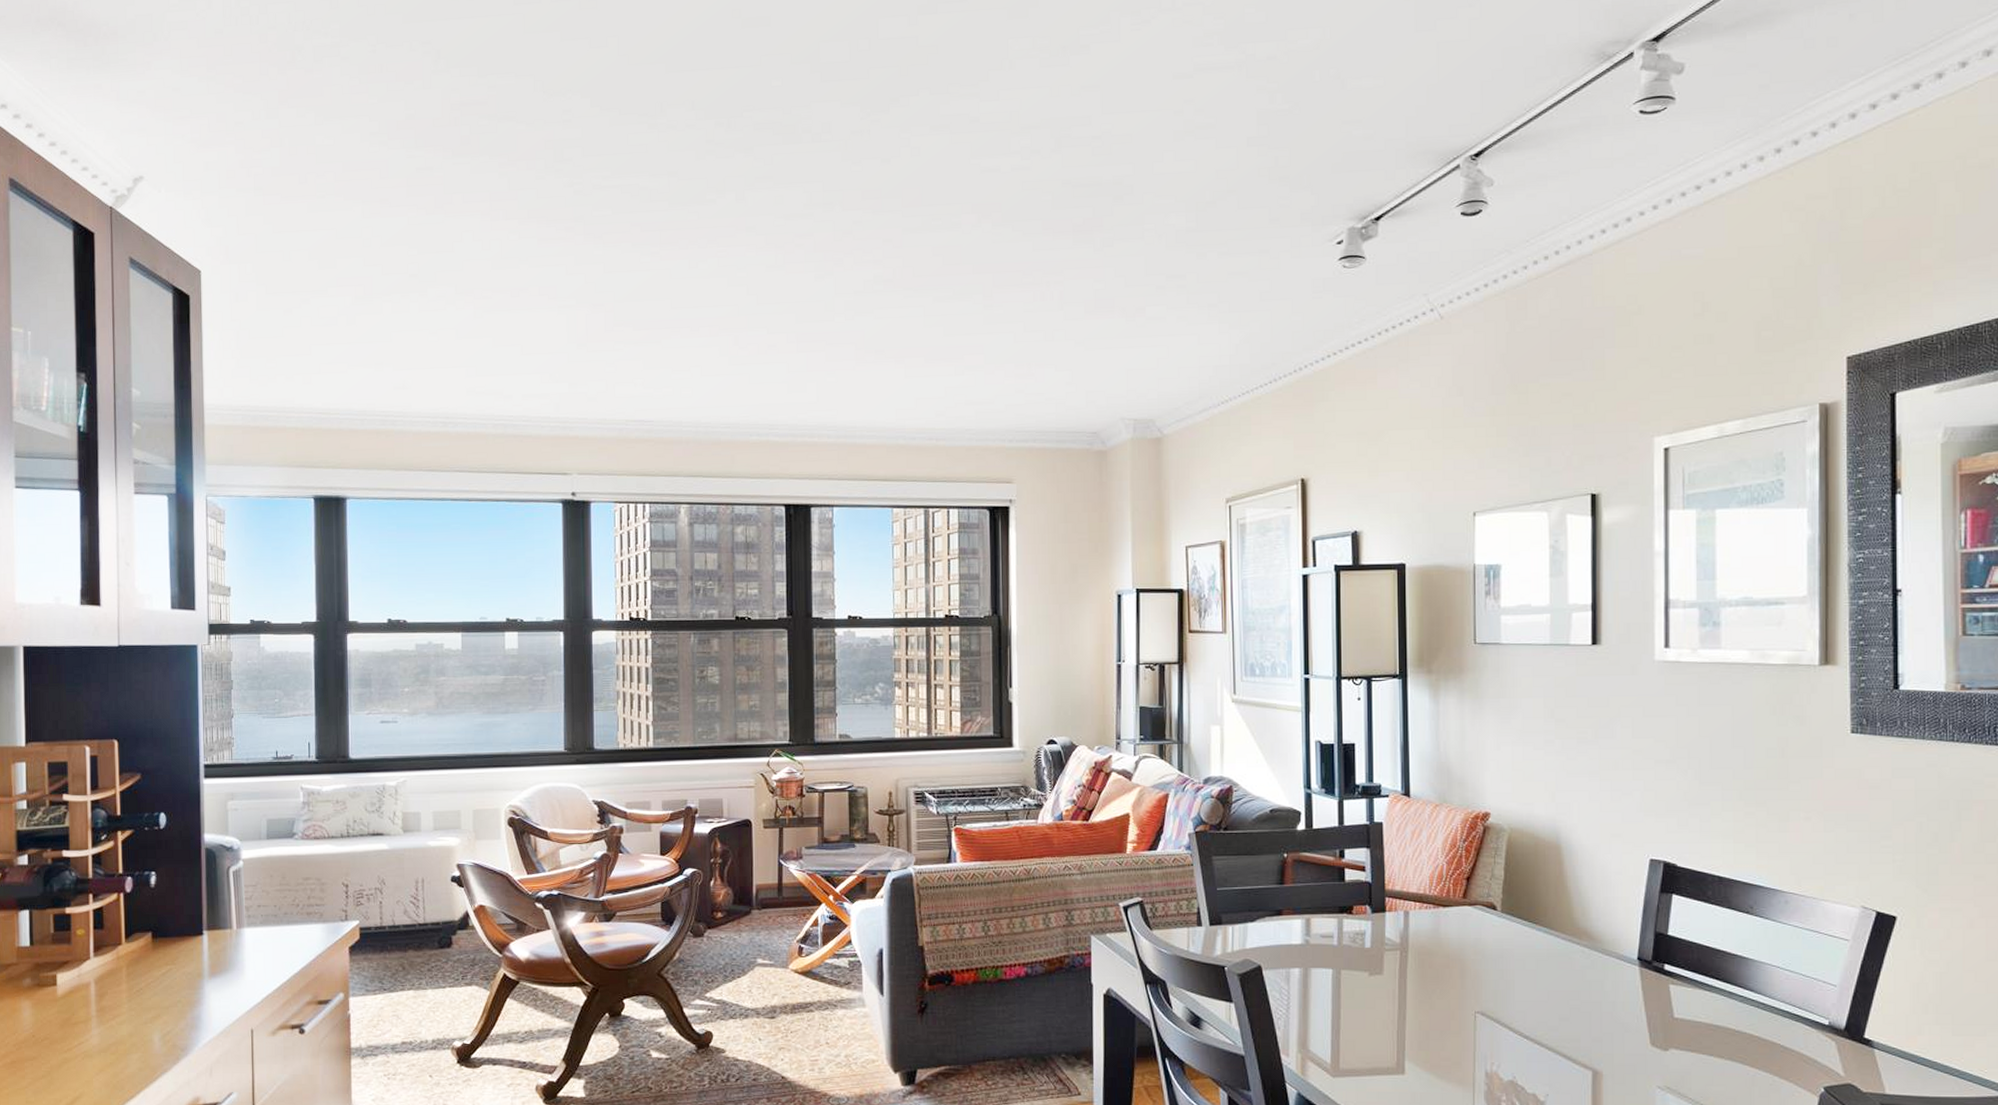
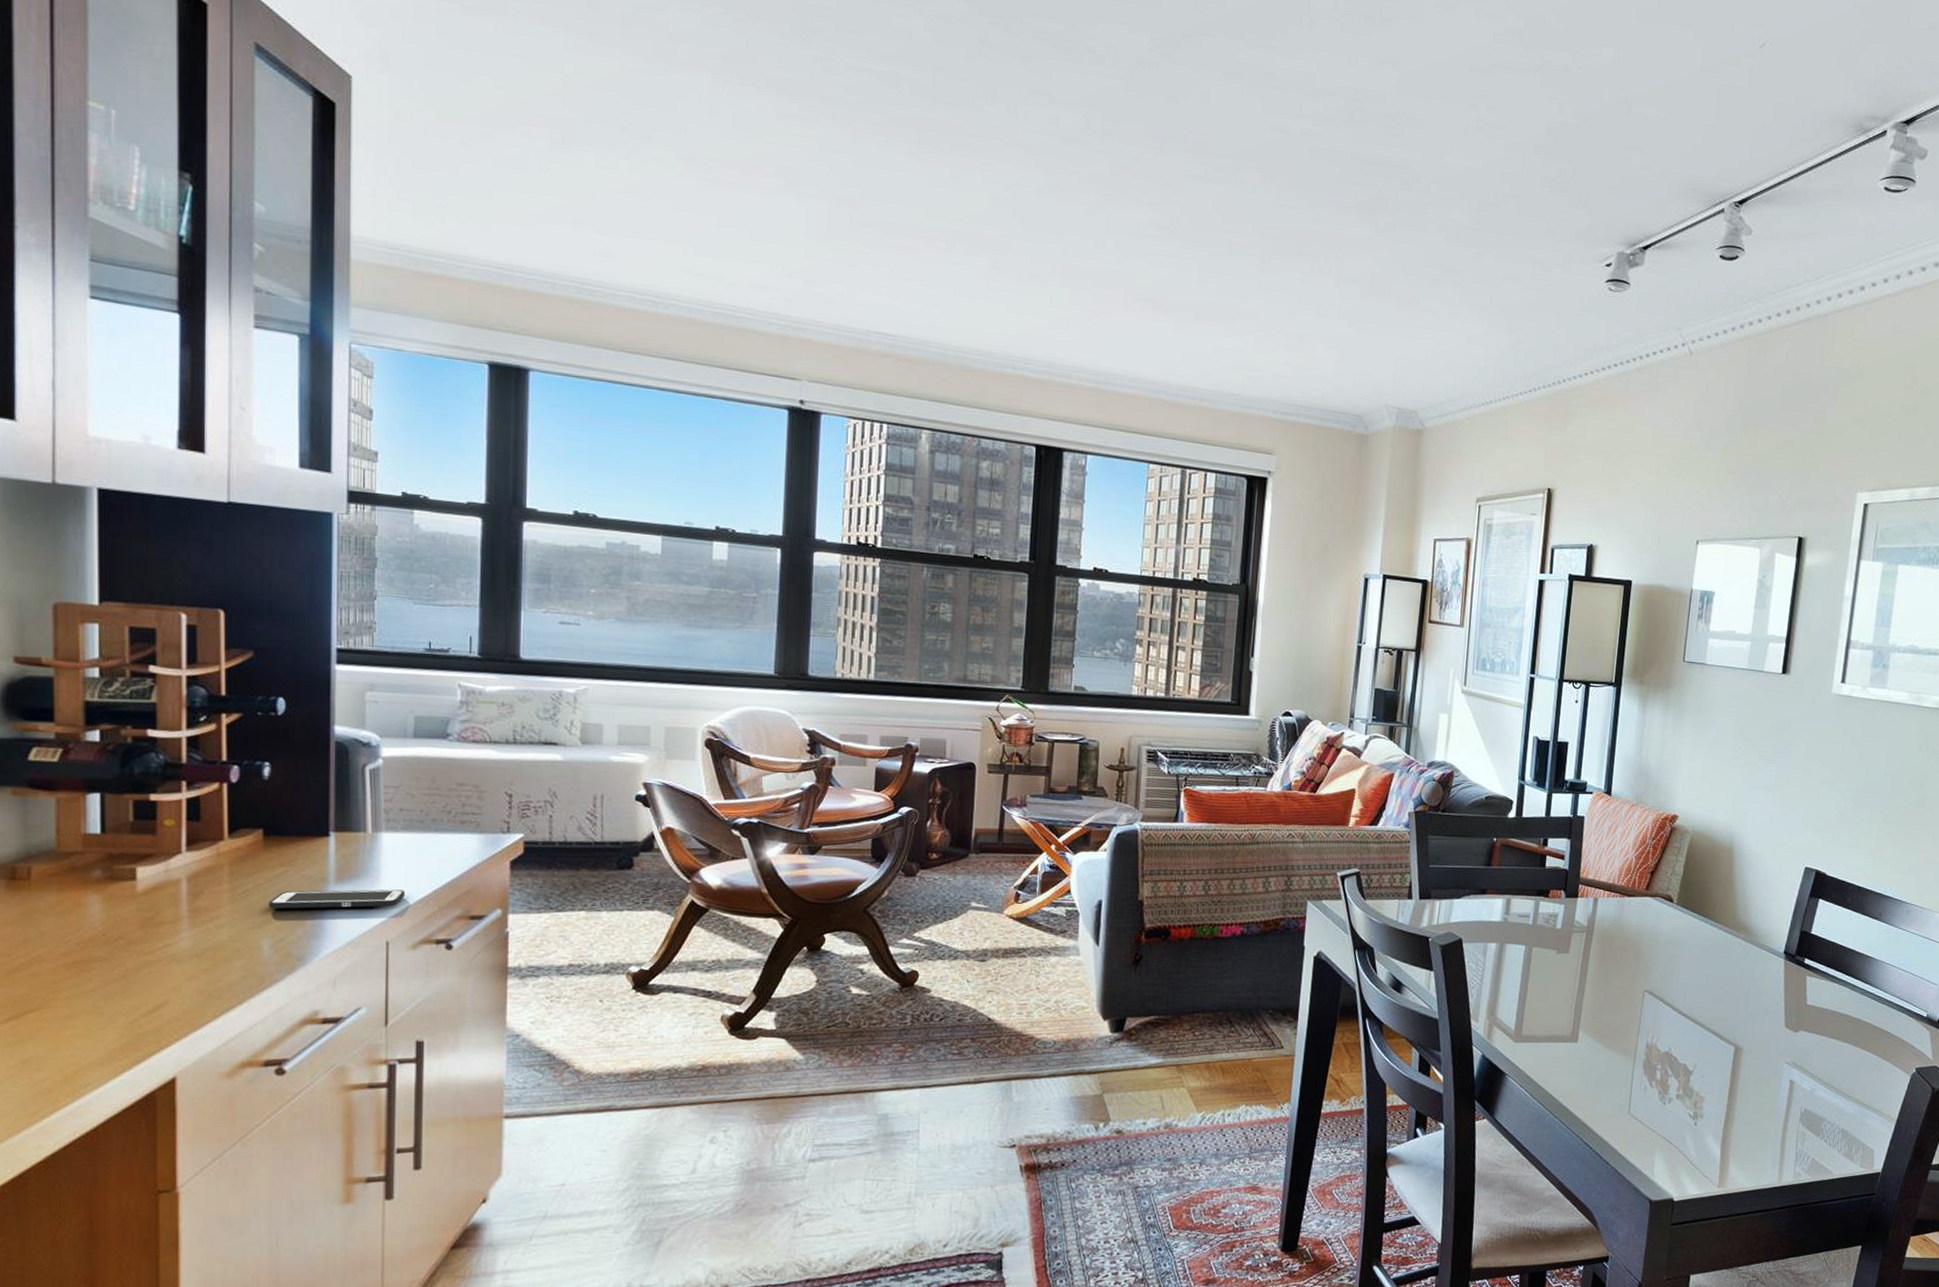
cell phone: none [158,980,264,1004] -> present [269,889,405,909]

